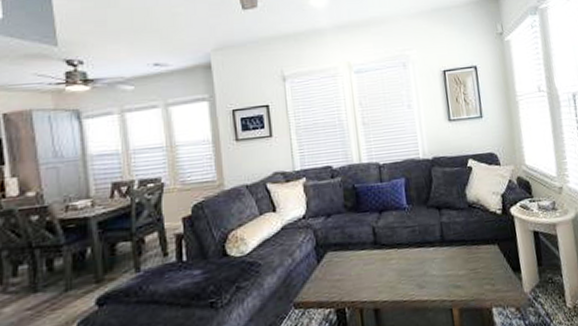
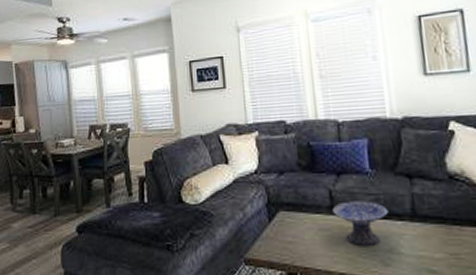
decorative bowl: none [376,233,423,274] -> present [332,201,389,245]

